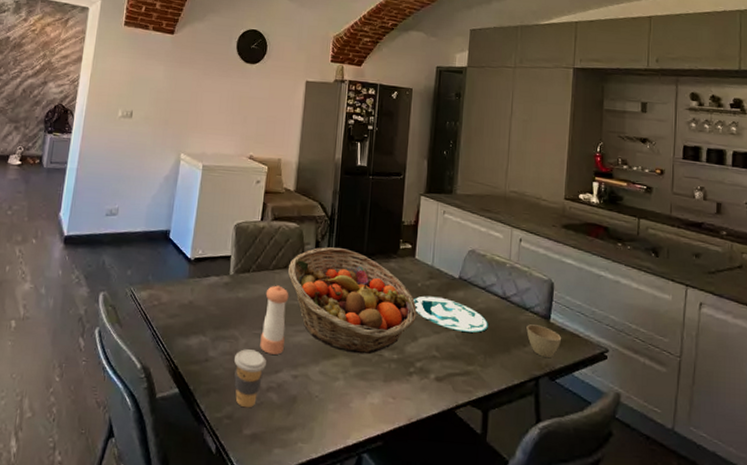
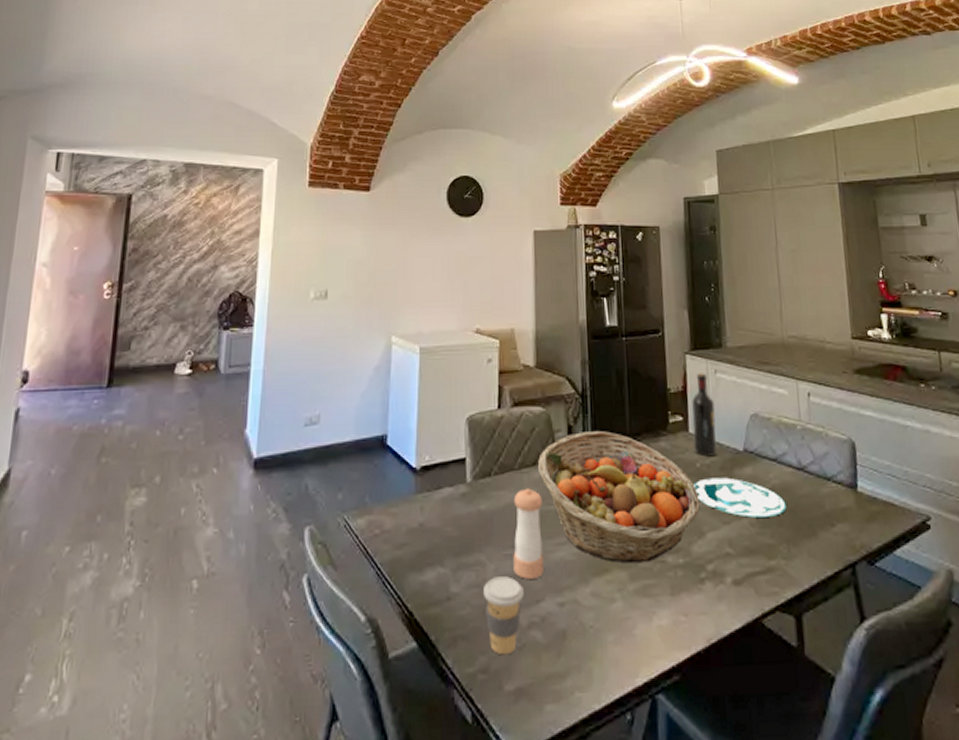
wine bottle: none [418,212,440,280] -> present [692,373,717,457]
cup: present [526,324,562,357] -> none [831,497,875,536]

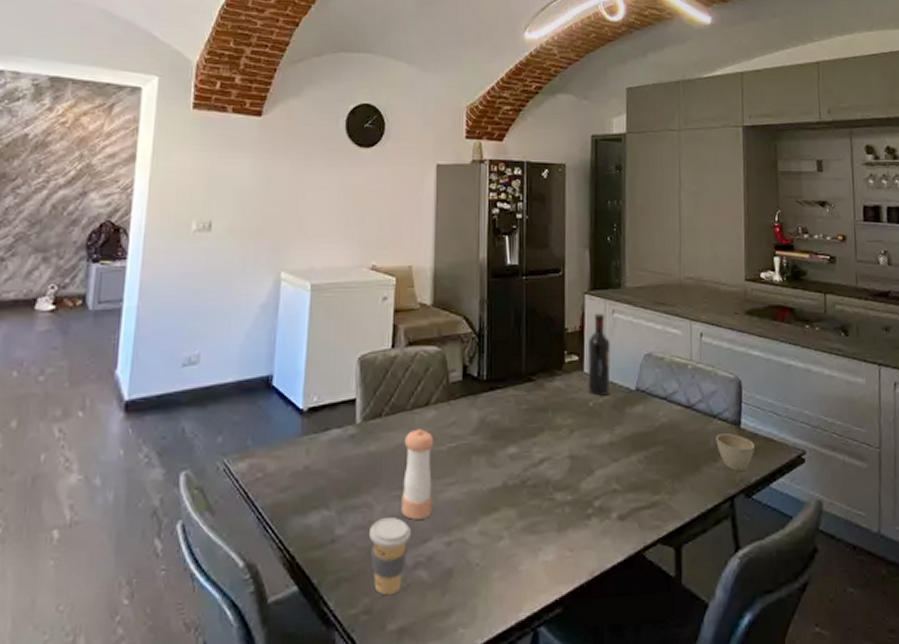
fruit basket: present [538,431,700,564] -> none [431,371,590,502]
plate: present [694,477,786,518] -> none [586,416,673,455]
cup: none [831,497,875,536] -> present [716,433,755,471]

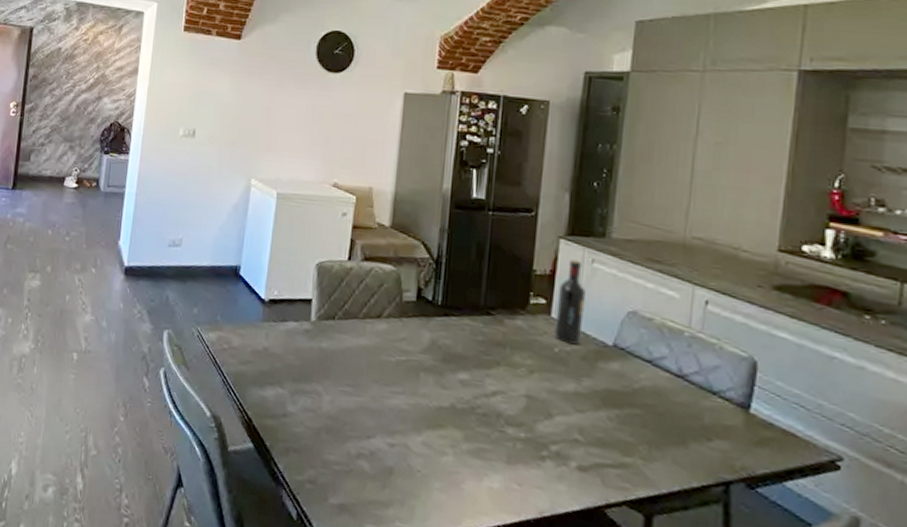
coffee cup: present [370,517,411,596] -> none [317,407,356,475]
pepper shaker: present [401,429,434,520] -> none [348,337,384,418]
cup: present [716,433,755,471] -> none [712,413,768,459]

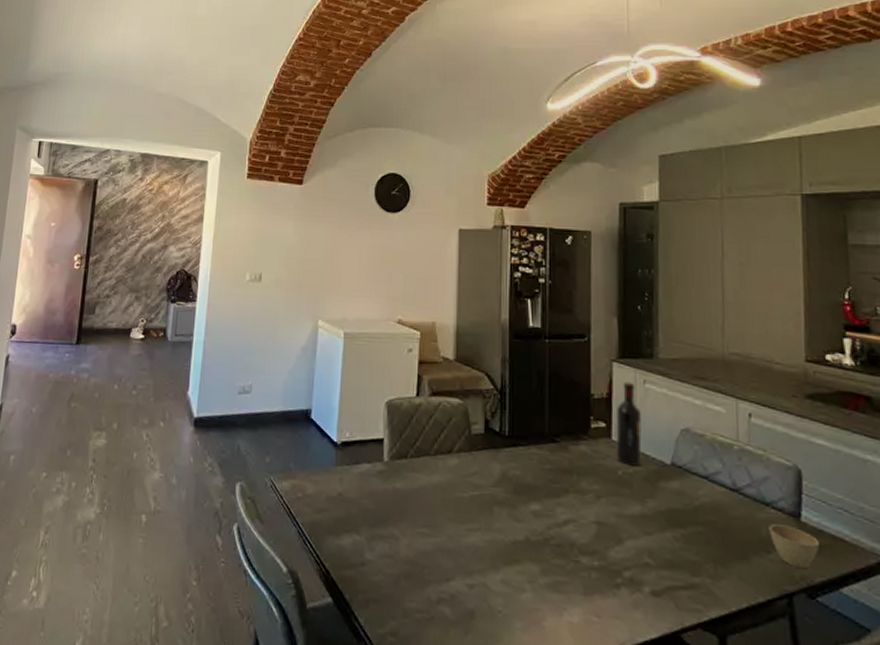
cup: none [712,413,768,459] -> present [769,524,820,568]

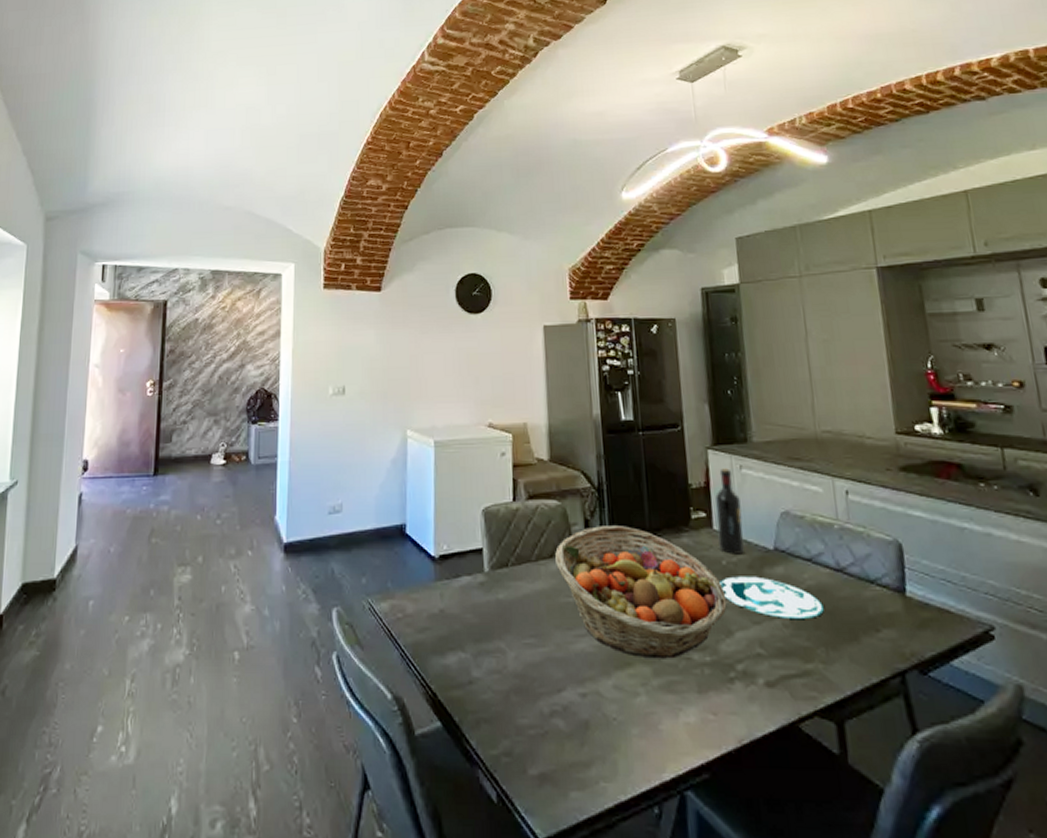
fruit basket: none [454,427,619,560] -> present [555,526,727,659]
plate: none [614,486,716,534] -> present [720,576,824,619]
cup: present [769,524,820,568] -> none [875,601,927,643]

